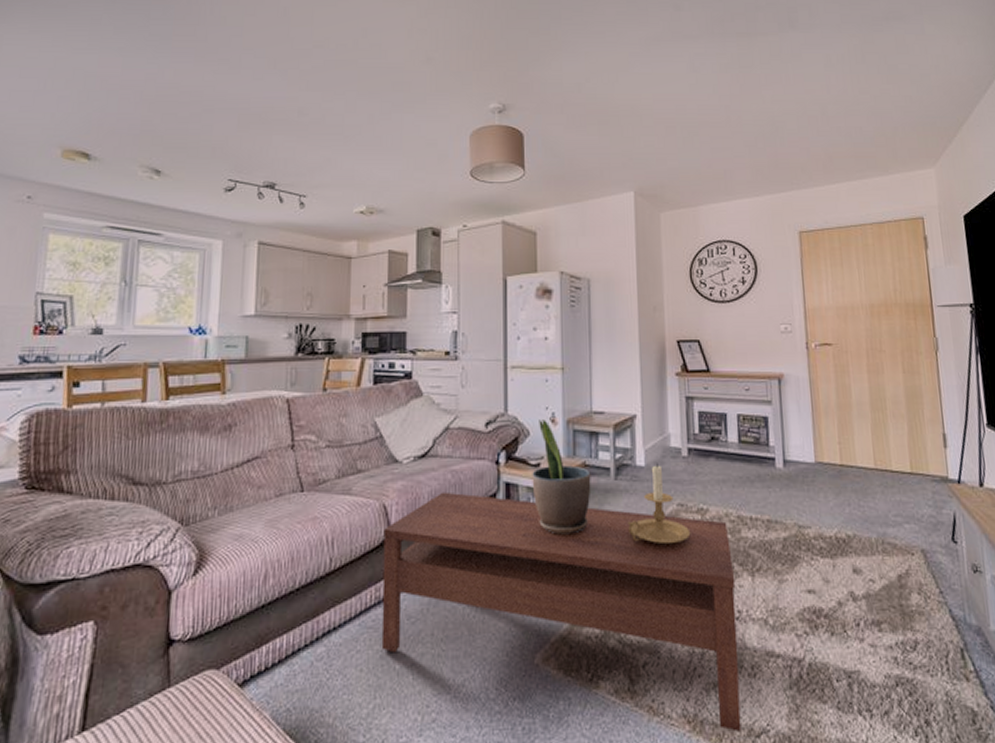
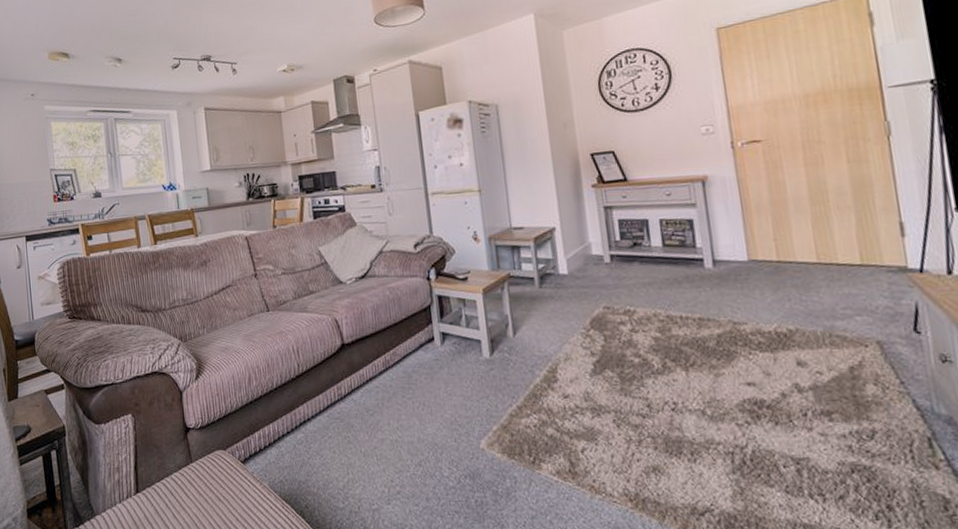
coffee table: present [381,492,742,732] -> none [338,306,685,510]
potted plant: present [532,420,591,535] -> none [461,238,518,339]
candle holder: present [628,463,691,545] -> none [556,270,620,345]

